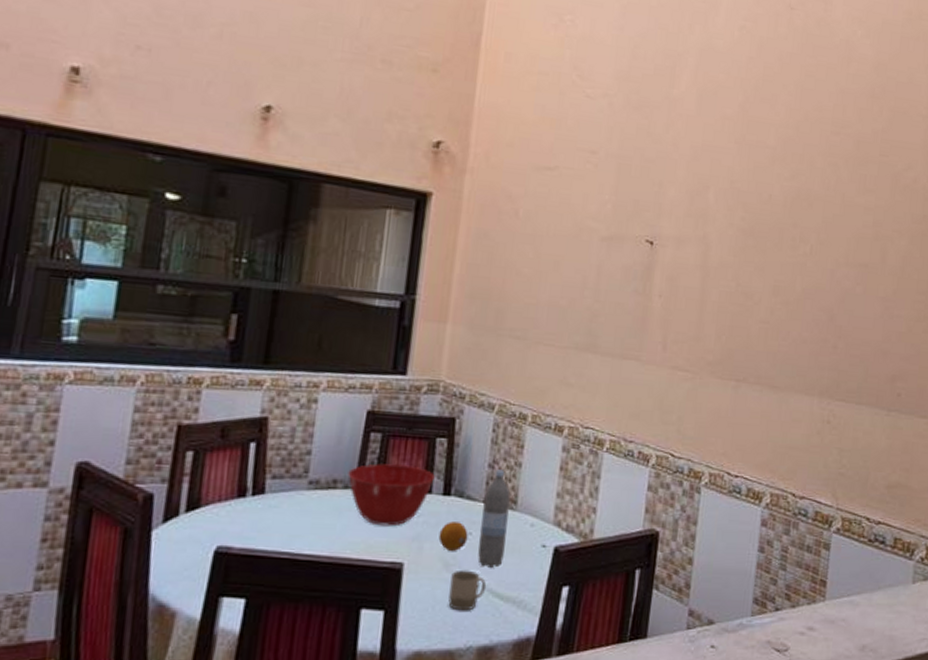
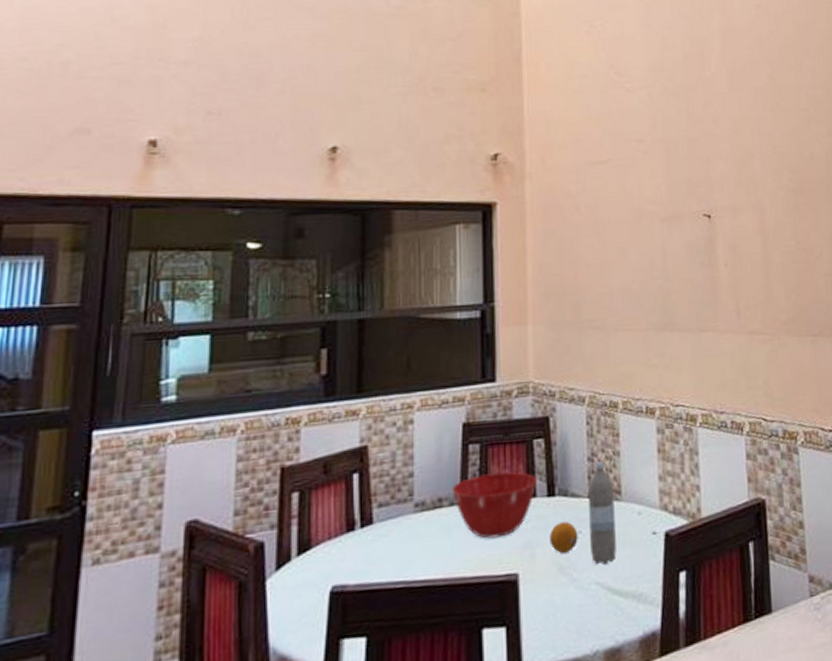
cup: present [448,569,487,611] -> none [567,570,604,615]

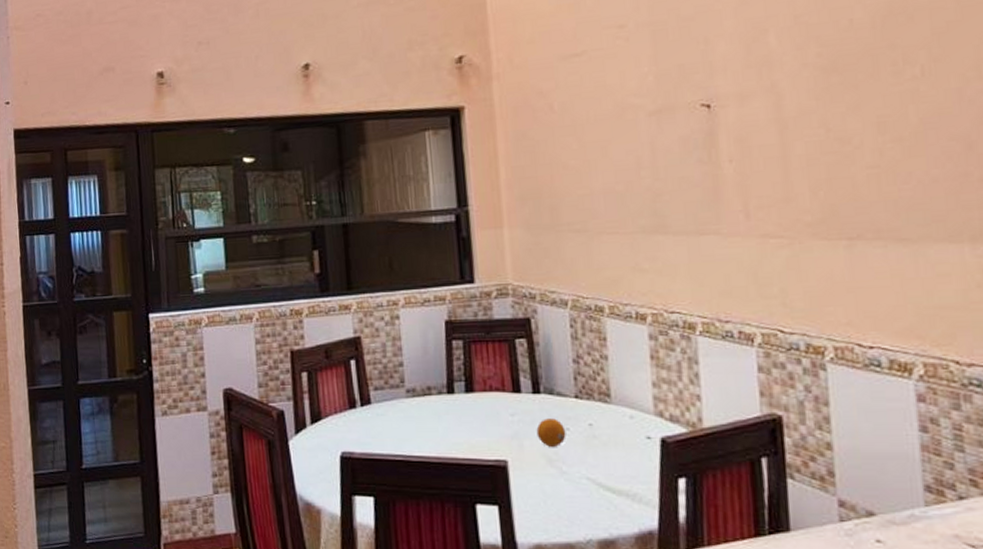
mixing bowl: present [452,472,537,539] -> none [439,367,521,427]
water bottle: present [588,461,617,566] -> none [574,364,608,463]

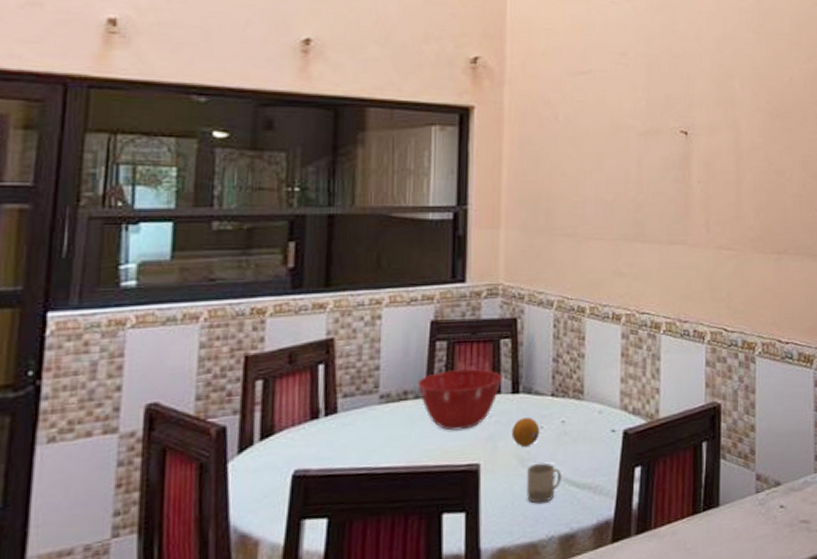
mixing bowl: none [439,367,521,427] -> present [417,368,502,431]
cup: none [557,465,595,505] -> present [527,462,562,504]

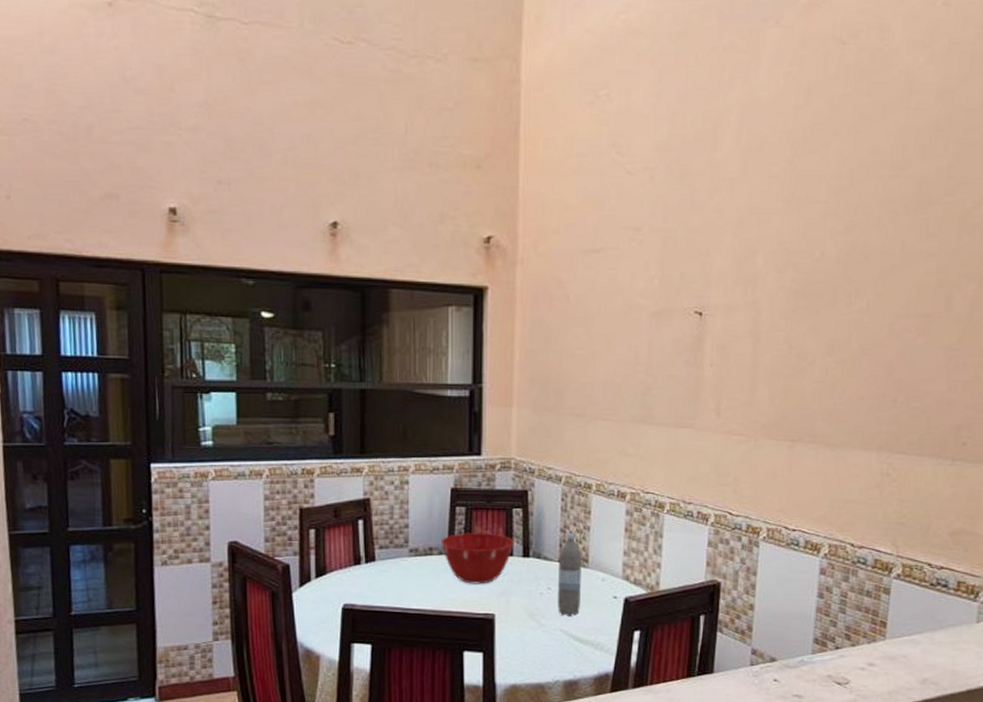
fruit: present [511,418,540,447] -> none [522,579,548,603]
cup: present [527,462,562,504] -> none [536,618,567,652]
water bottle: none [551,362,577,459] -> present [558,533,582,618]

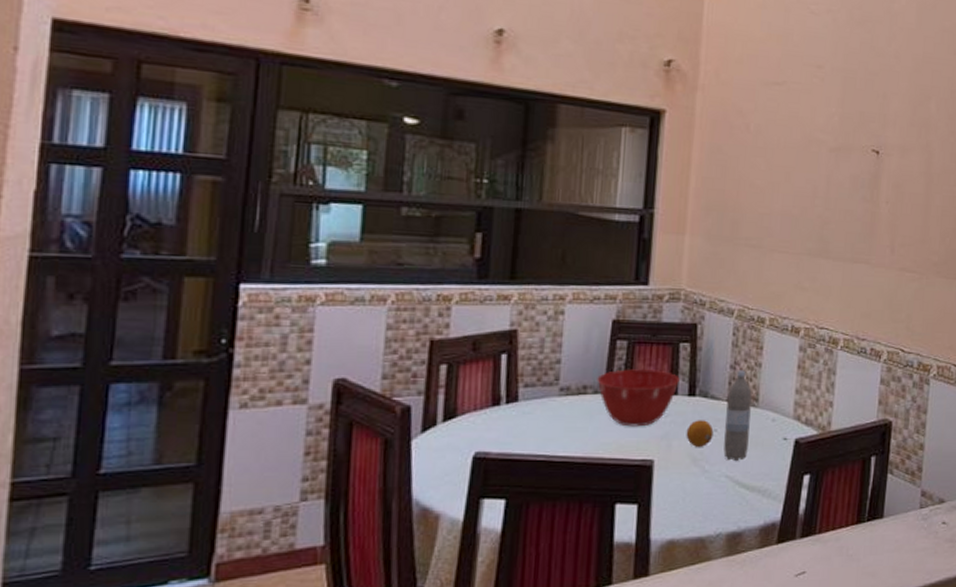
fruit: none [522,579,548,603] -> present [686,420,714,447]

